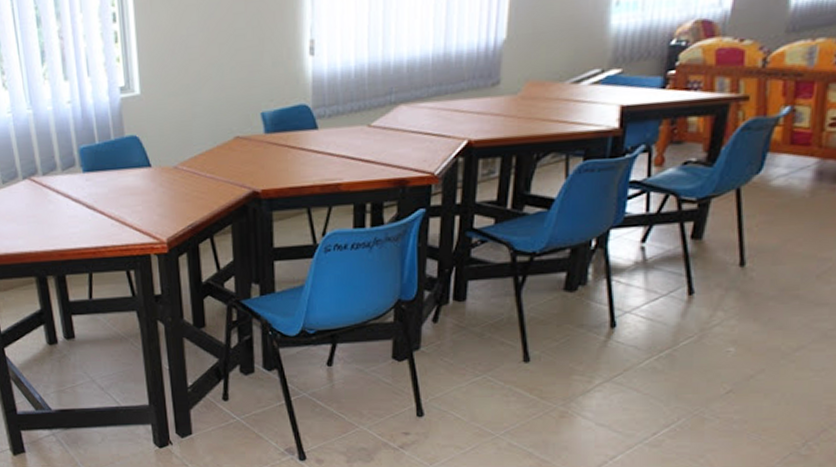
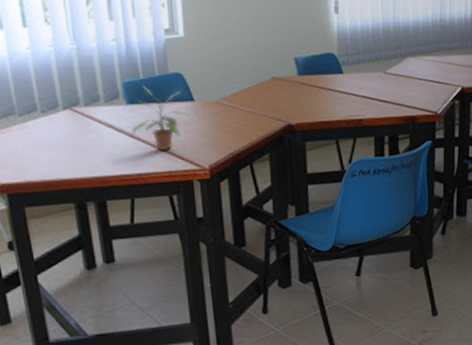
potted plant: none [88,152,147,223] -> present [132,86,190,151]

